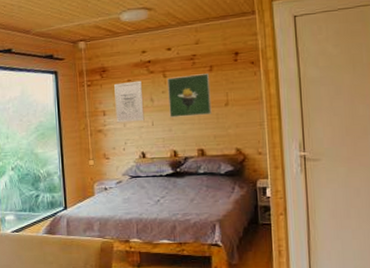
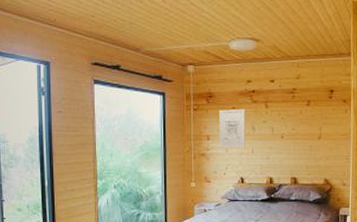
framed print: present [168,73,212,118] -> none [268,107,307,147]

